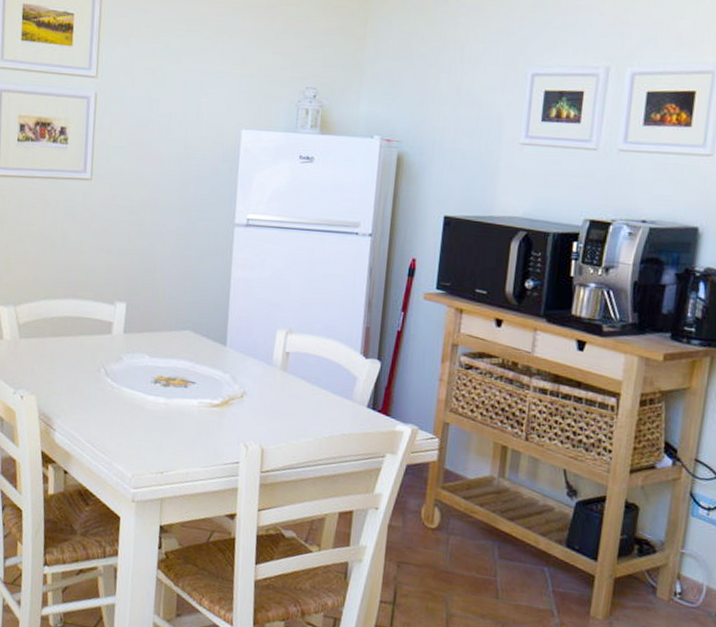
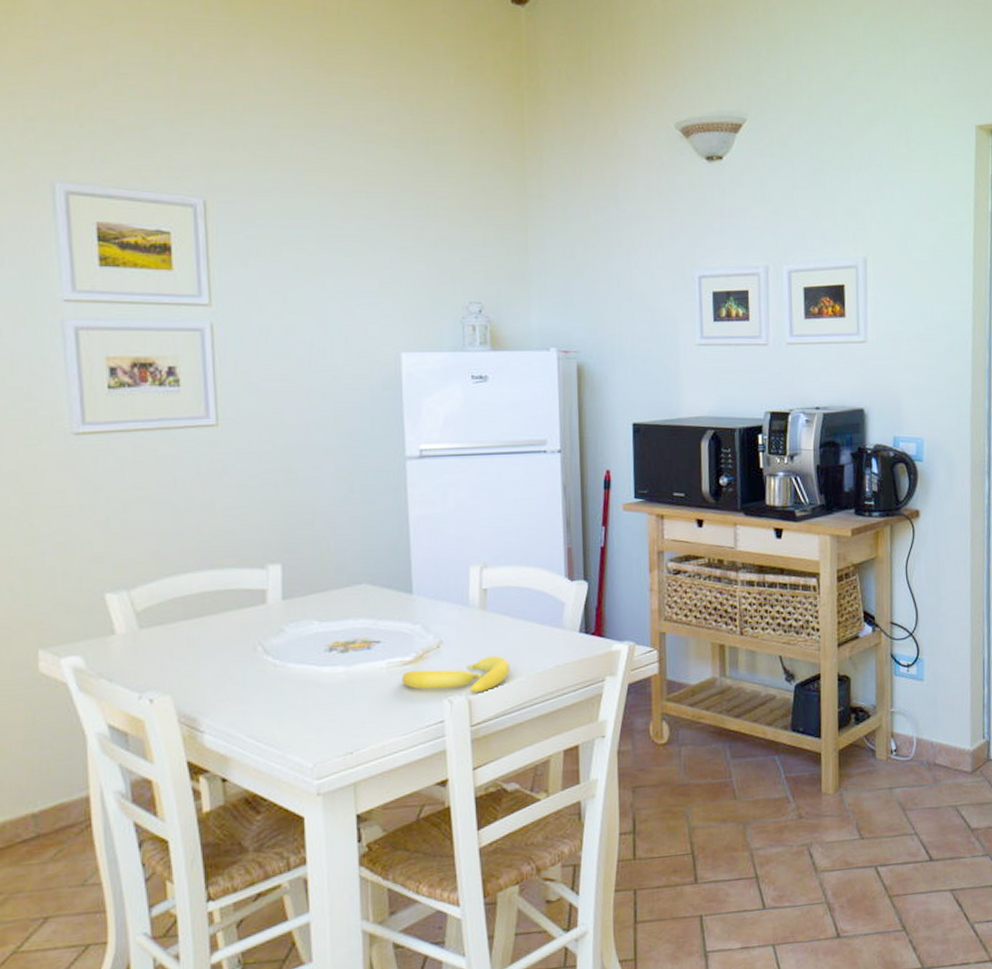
banana: none [209,412,301,444] -> present [402,655,510,692]

